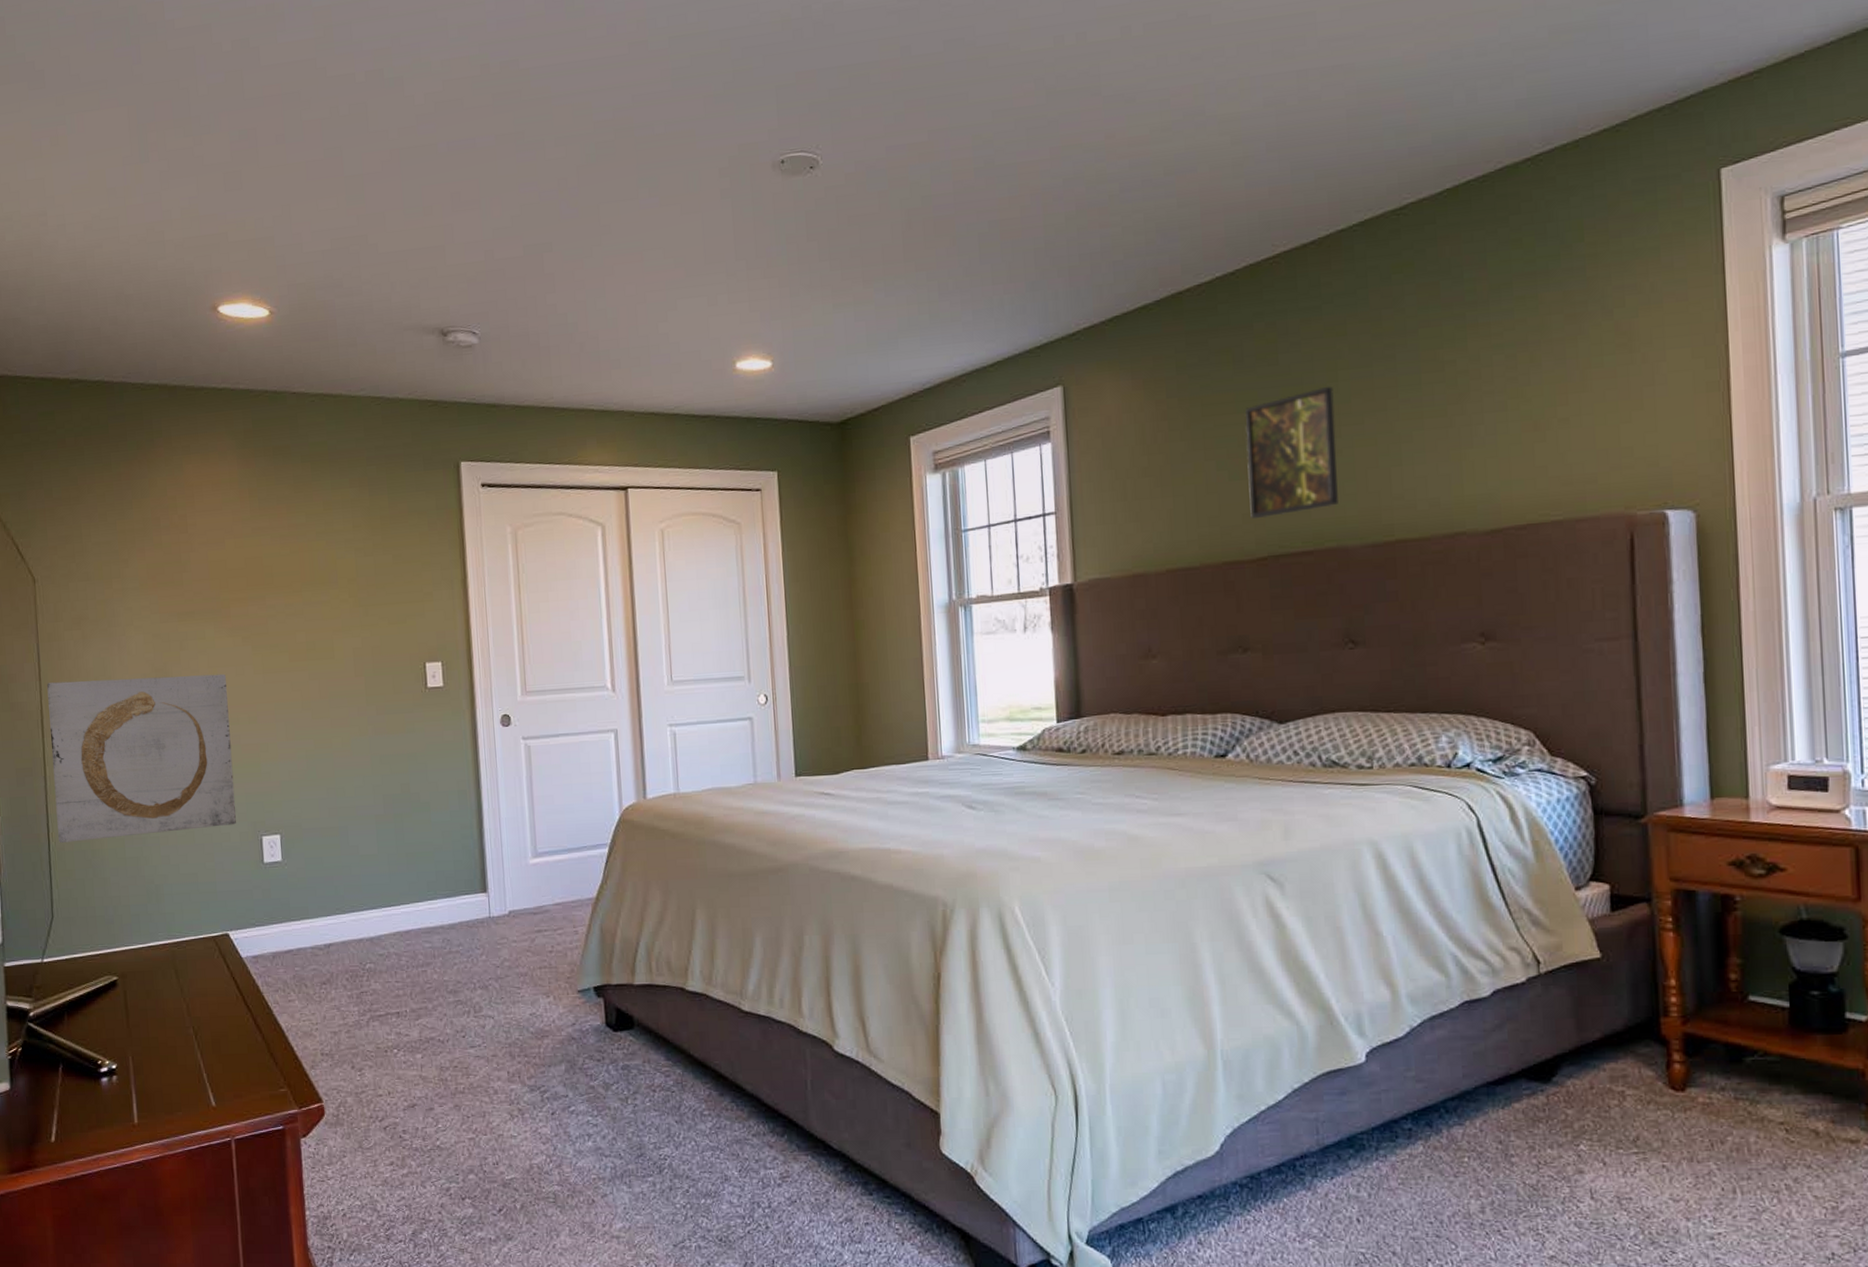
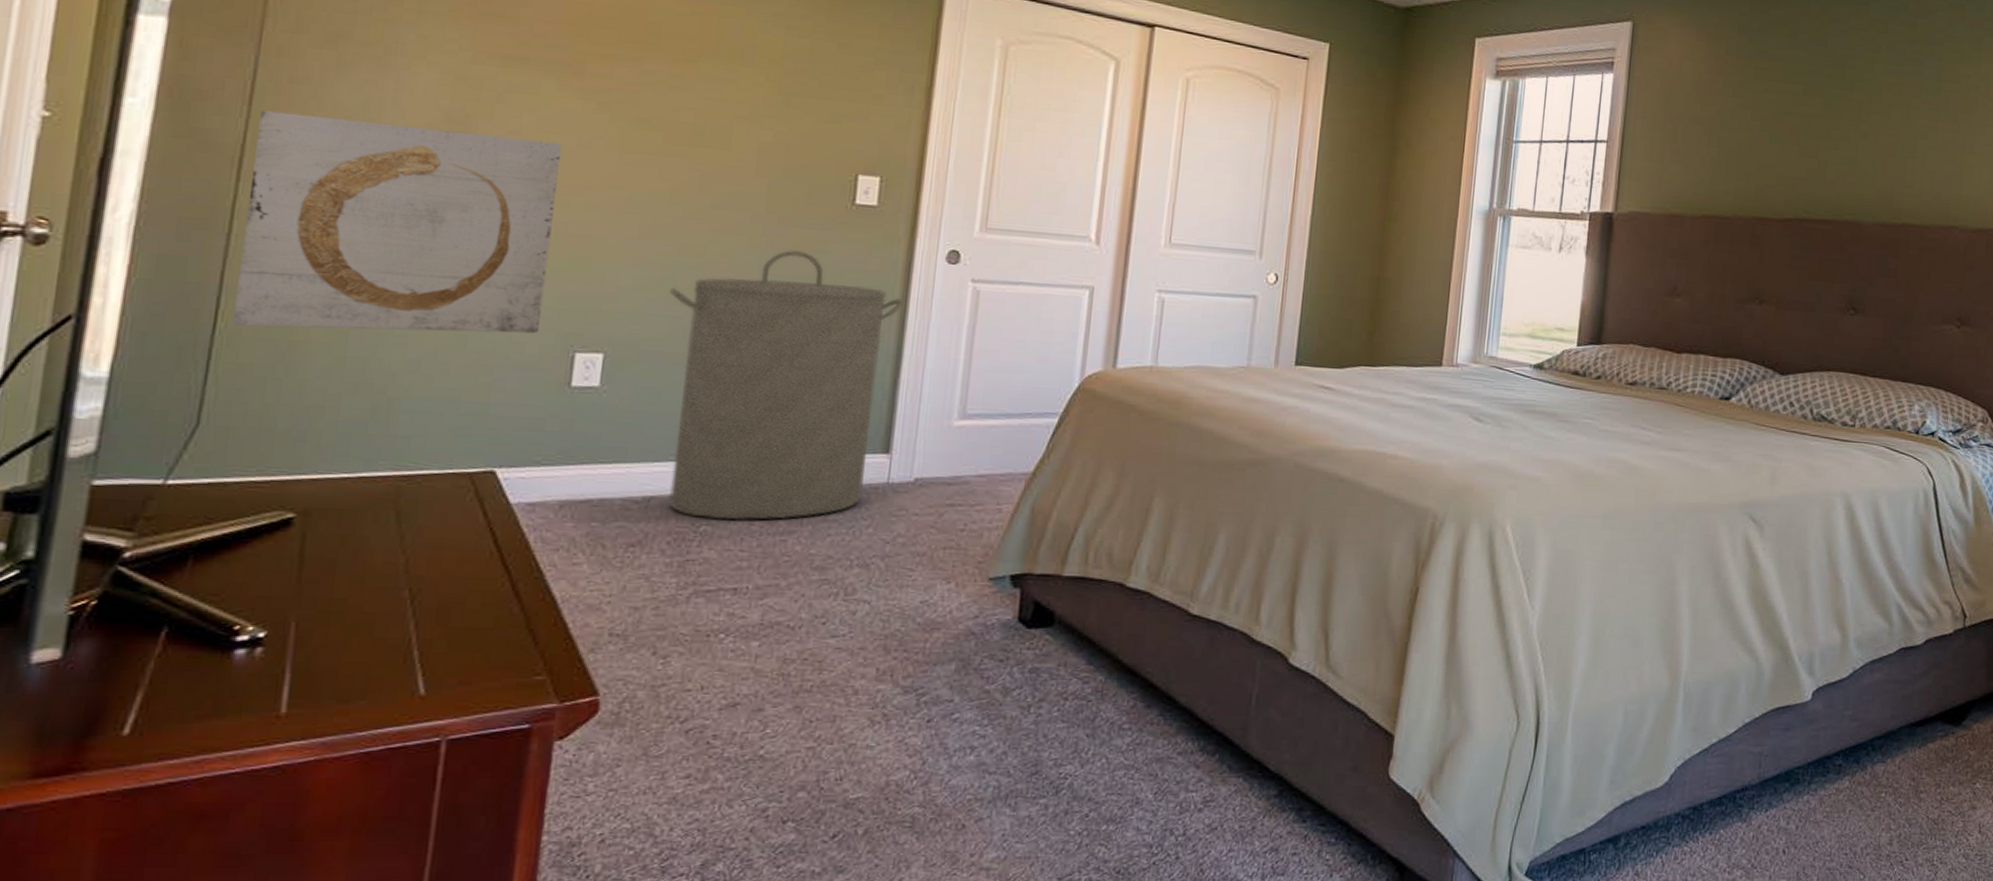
laundry hamper: none [313,733,476,958] -> present [668,250,904,521]
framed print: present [1244,386,1338,519] -> none [1783,75,1869,184]

